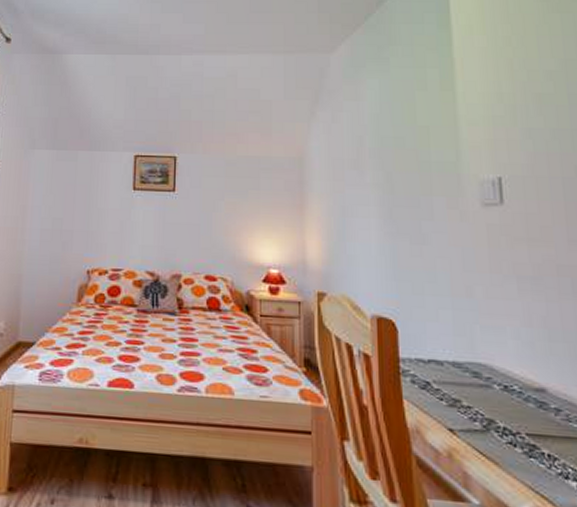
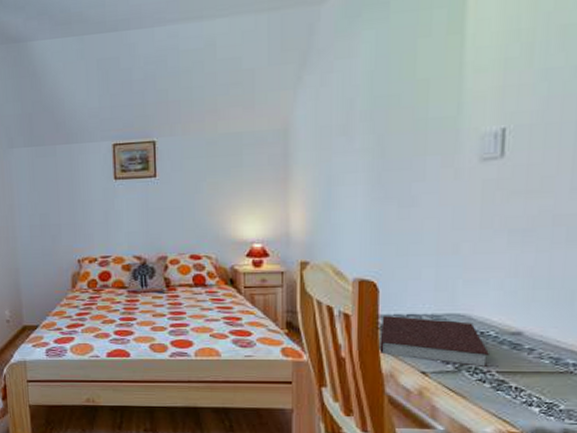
notebook: none [402,358,517,429] -> present [379,315,489,368]

